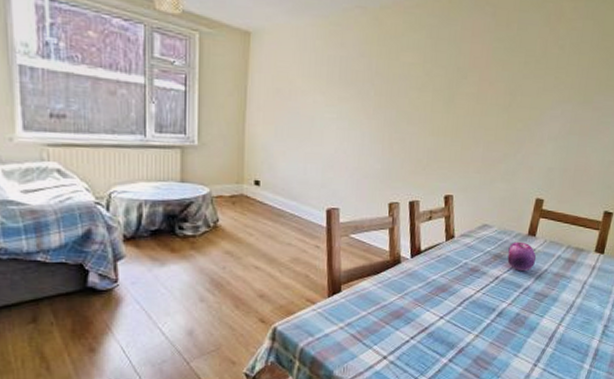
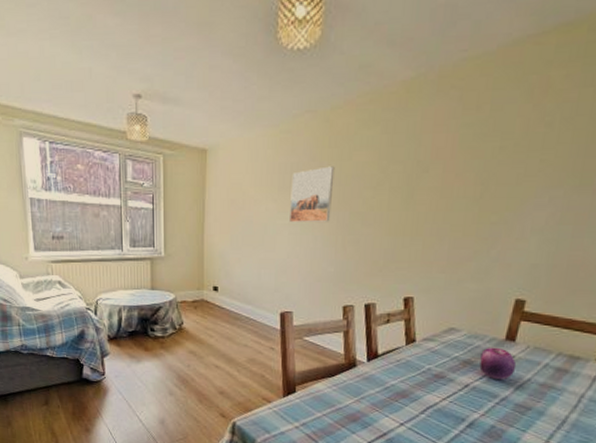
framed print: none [338,63,383,119] -> present [290,166,335,223]

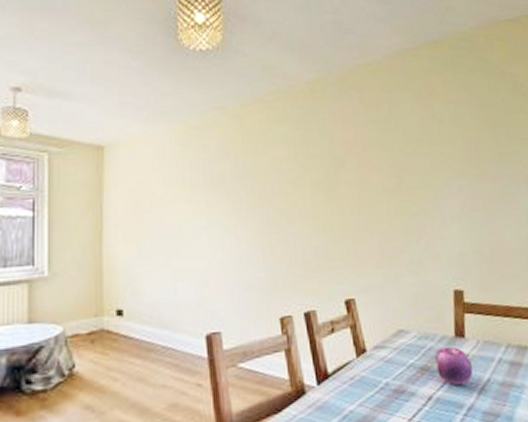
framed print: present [290,166,335,223] -> none [205,162,253,225]

